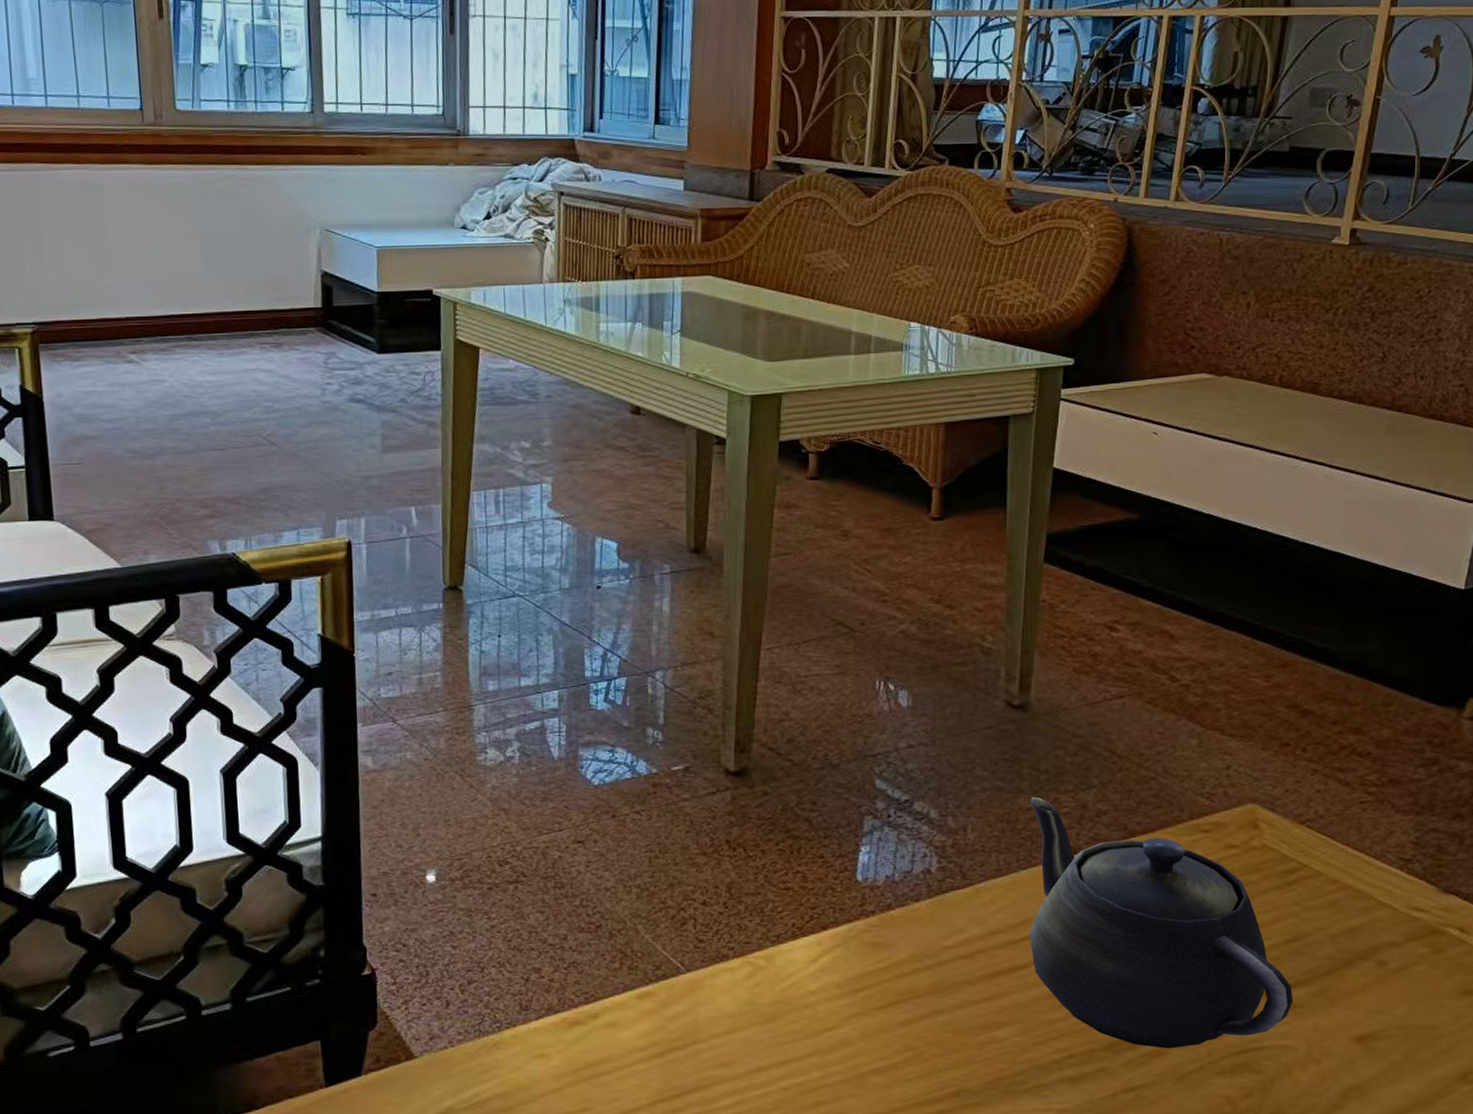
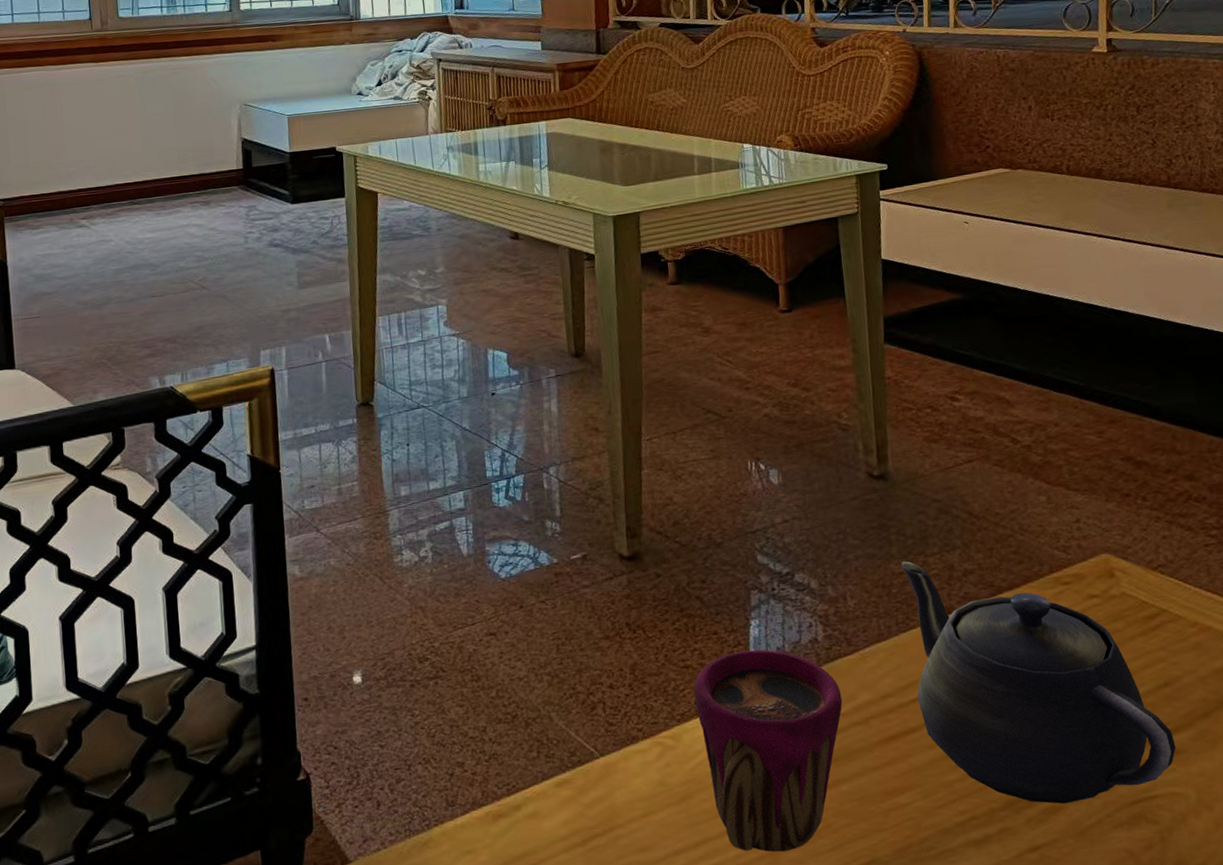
cup: none [793,876,949,1076] -> present [694,649,843,853]

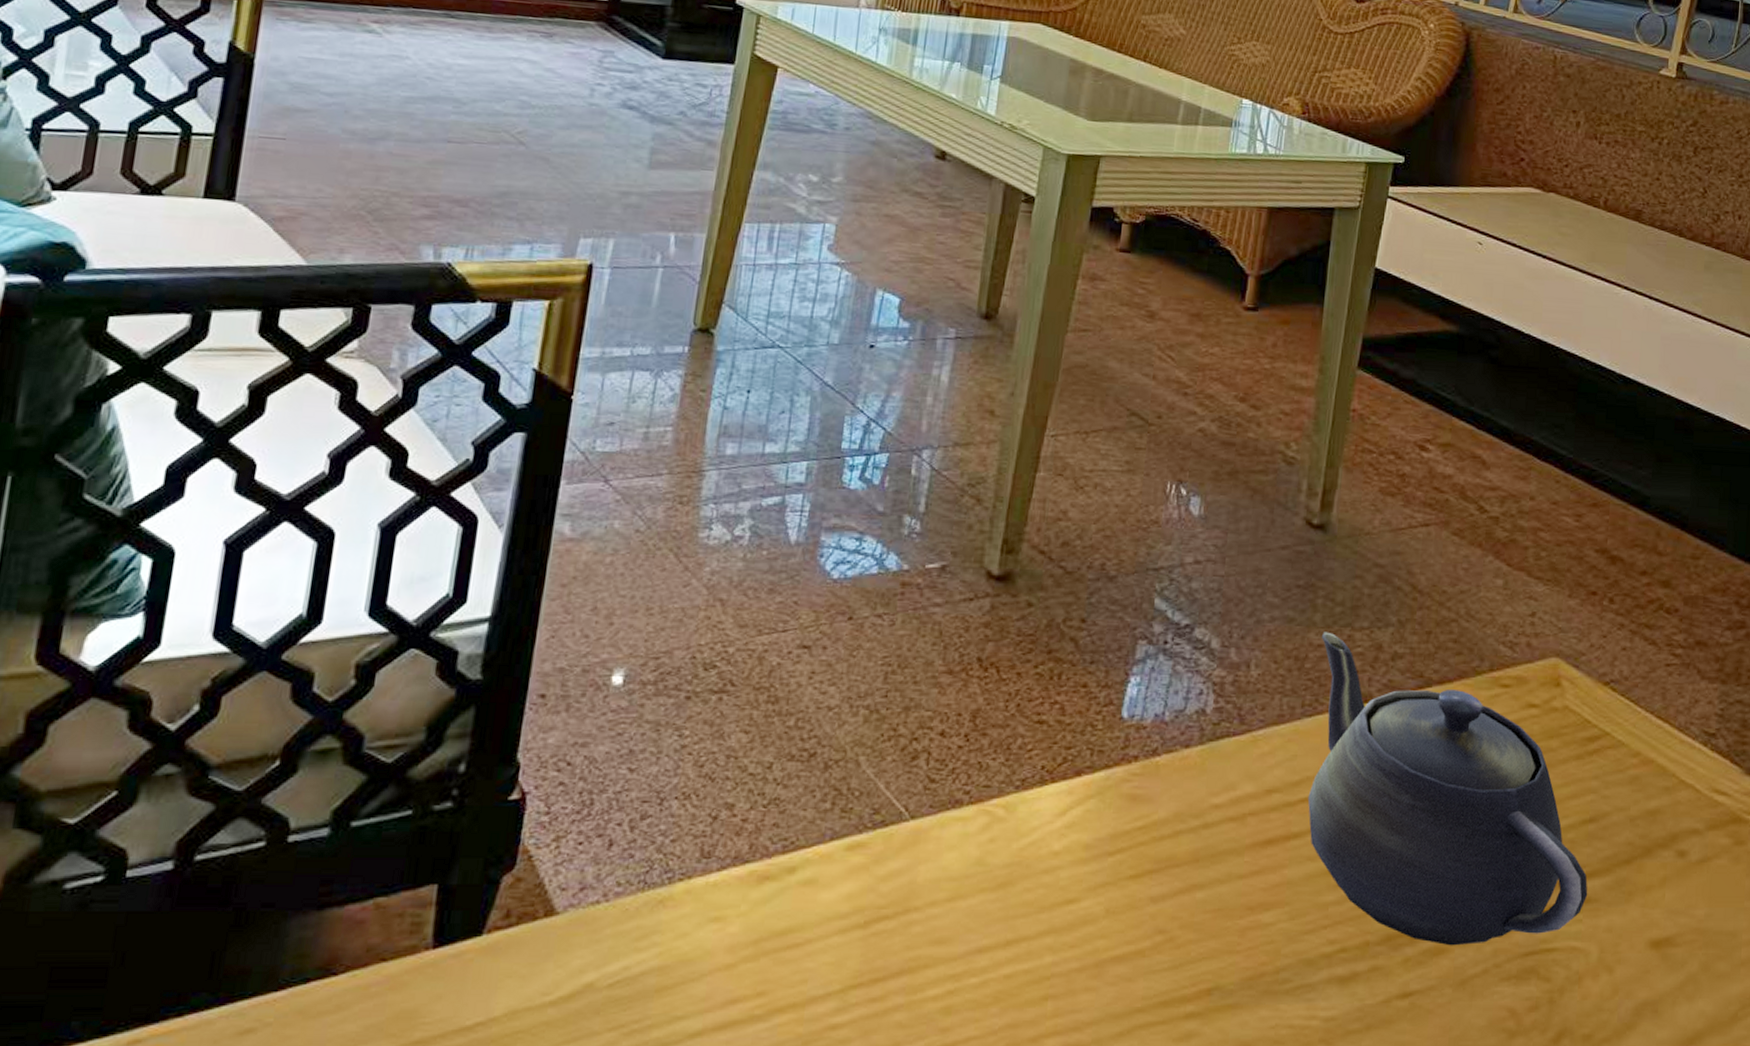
cup: present [694,649,843,853] -> none [1040,712,1221,964]

